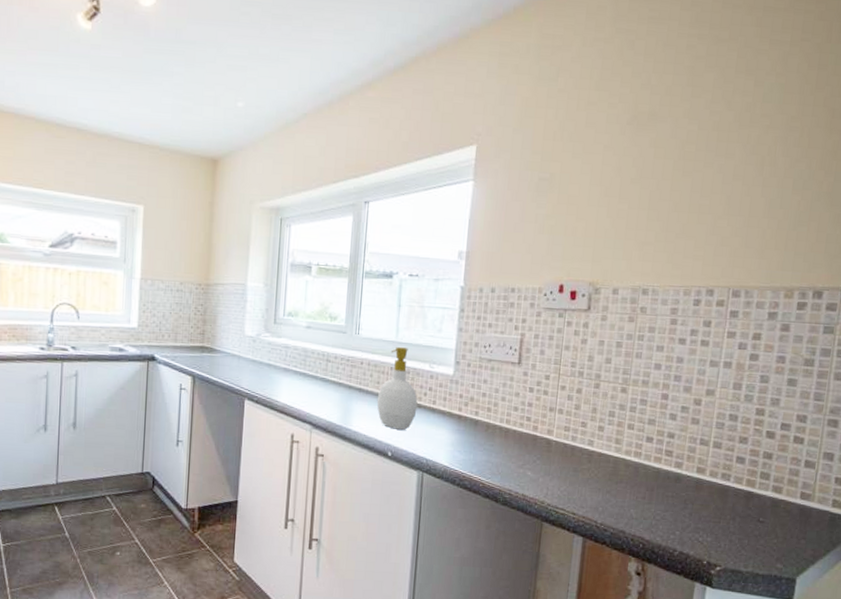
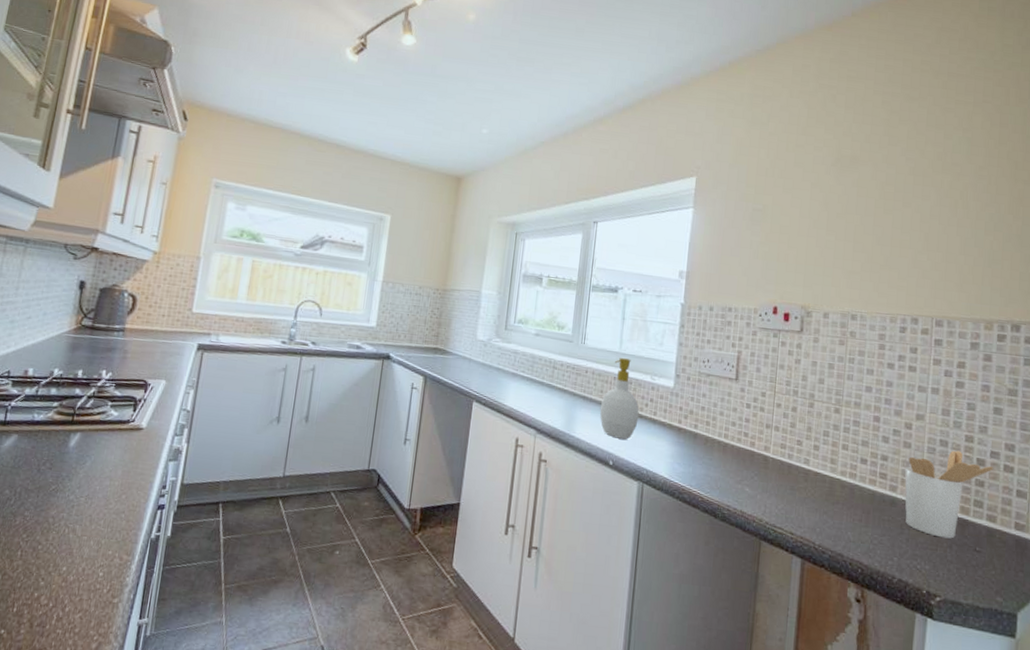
utensil holder: none [689,424,784,511] -> present [905,450,994,539]

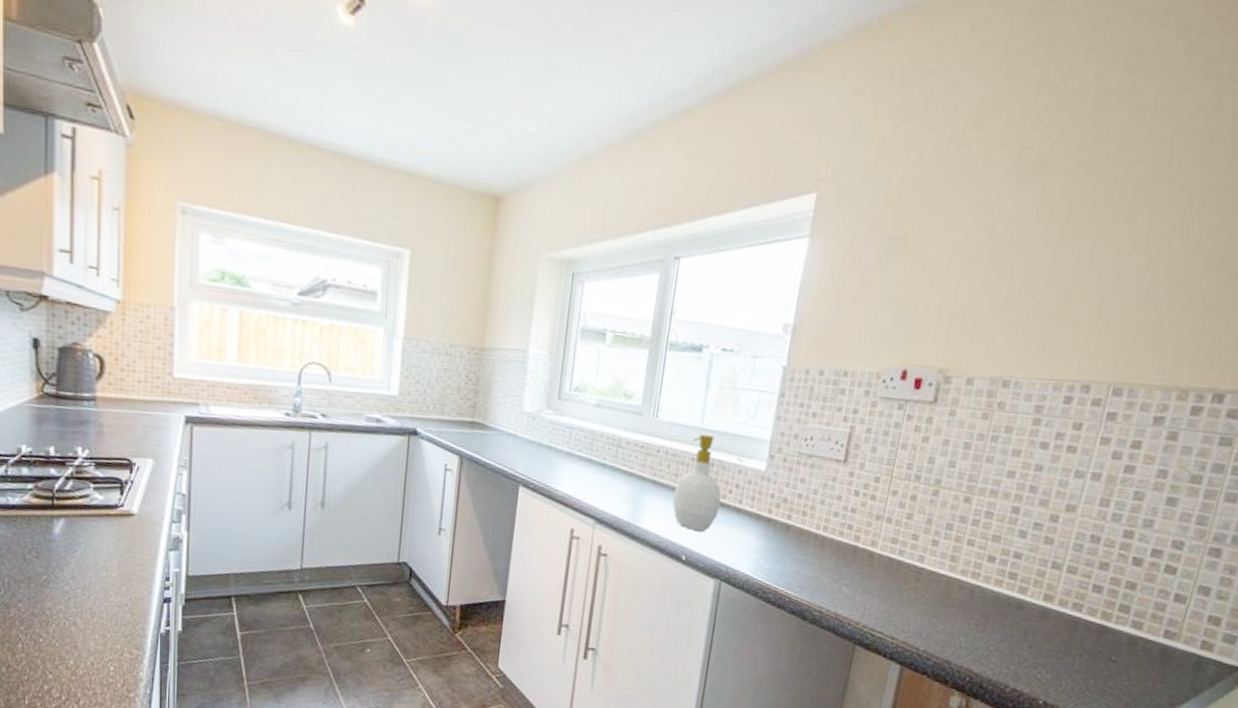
utensil holder: present [905,450,994,539] -> none [1031,547,1152,647]

